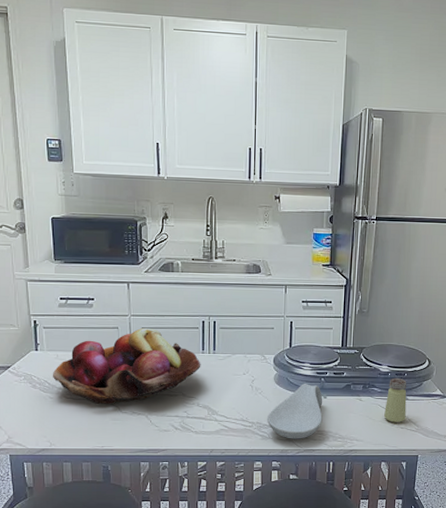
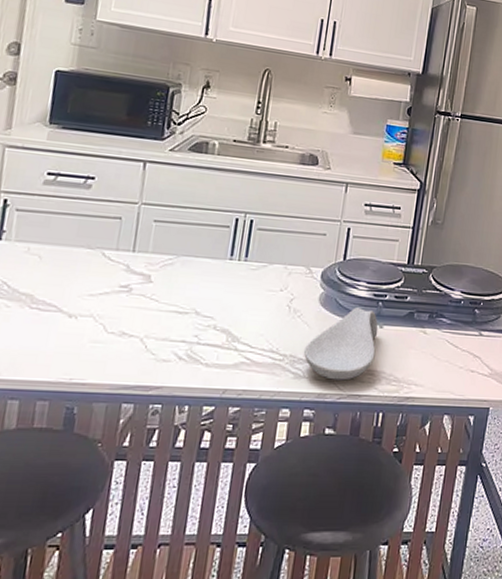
fruit basket: present [52,328,201,404] -> none [15,221,227,320]
saltshaker: present [384,377,407,422] -> none [452,306,482,364]

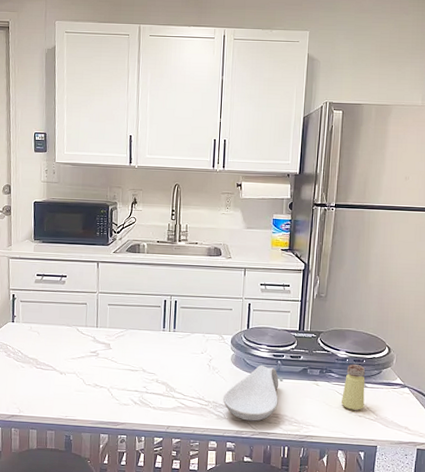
saltshaker: none [452,306,482,364] -> present [341,363,366,410]

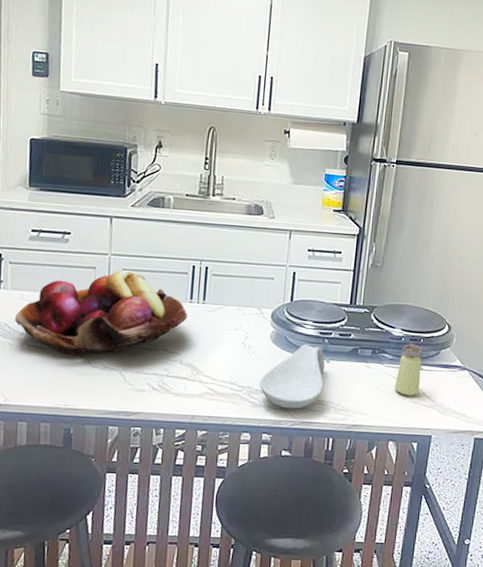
fruit basket: none [25,305,162,376] -> present [14,270,188,356]

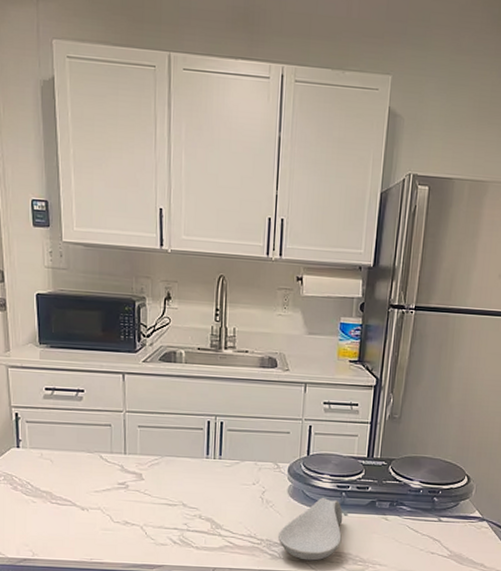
fruit basket: present [14,270,188,356] -> none [35,427,205,512]
saltshaker: present [395,343,423,396] -> none [413,495,441,547]

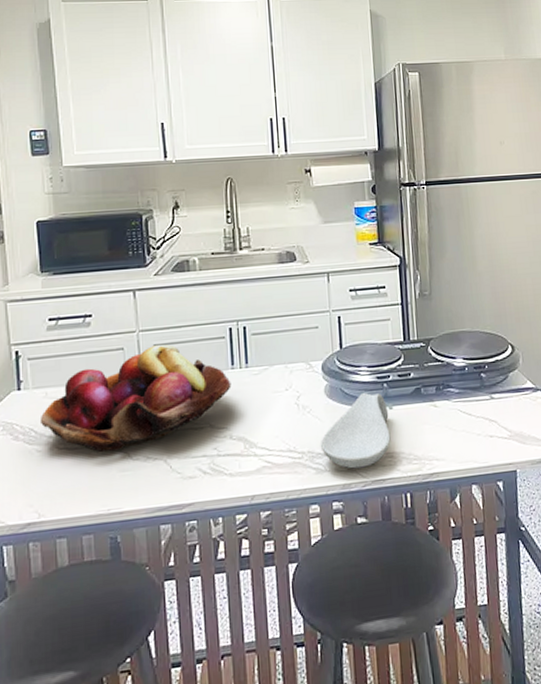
fruit basket: none [35,427,205,512] -> present [39,345,232,452]

